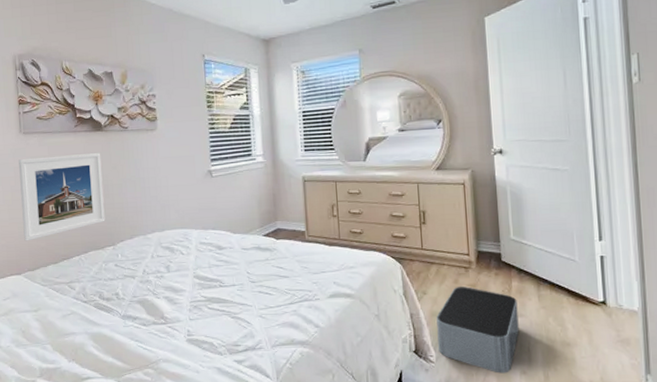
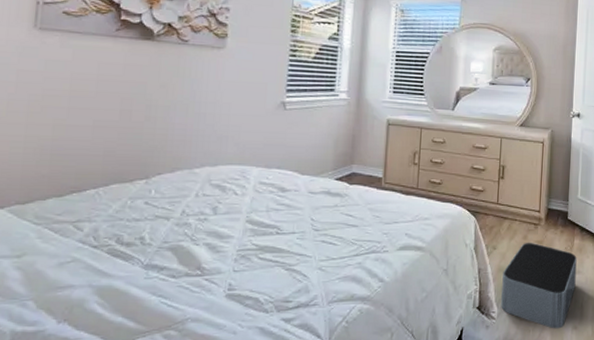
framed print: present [18,153,105,241] -> none [17,61,147,166]

